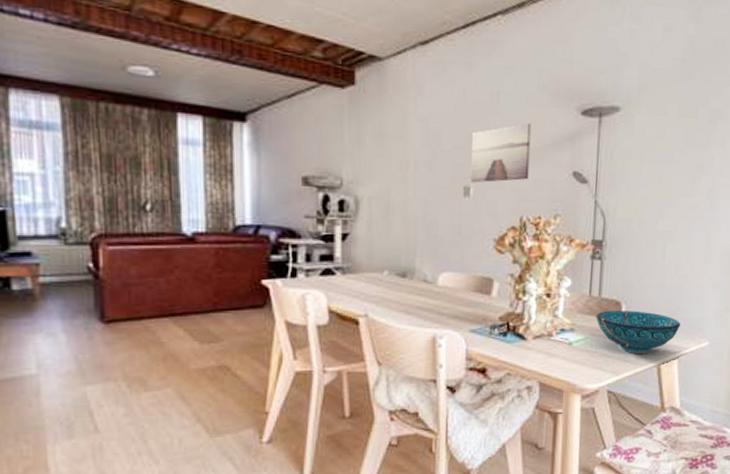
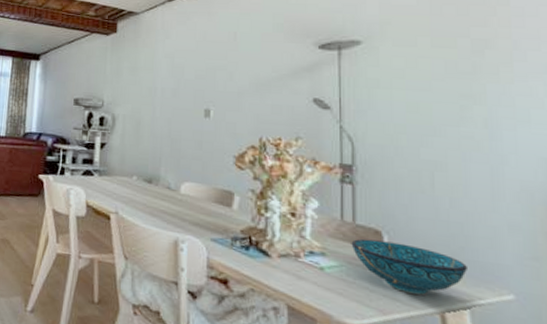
wall art: present [471,122,531,183] -> none [211,56,268,107]

